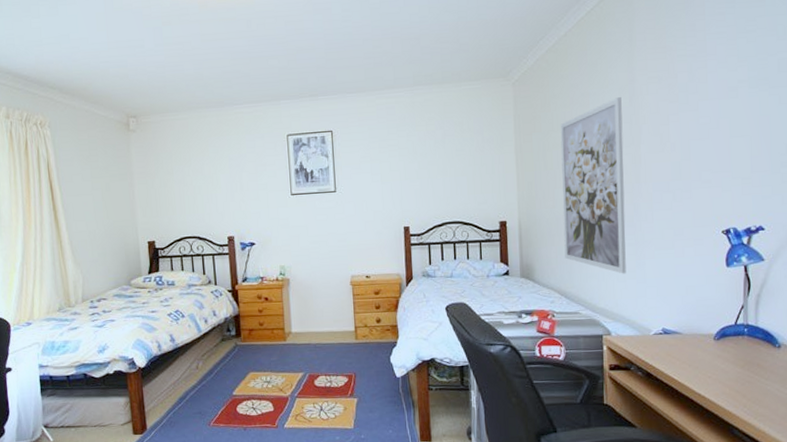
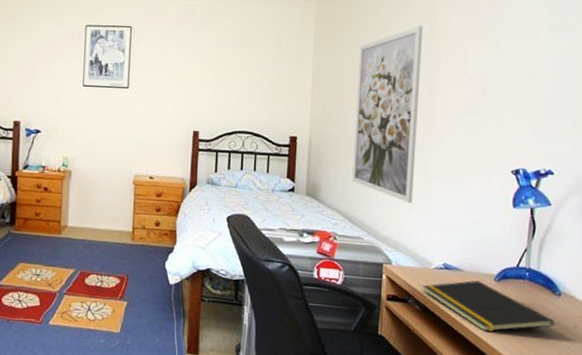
notepad: none [643,342,777,390] -> present [422,280,555,332]

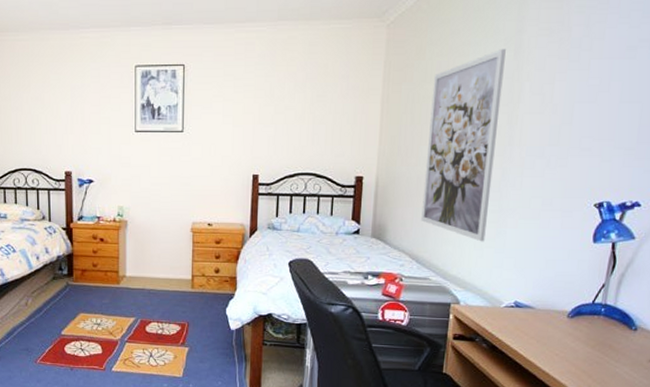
notepad: present [422,280,555,332] -> none [491,318,629,368]

